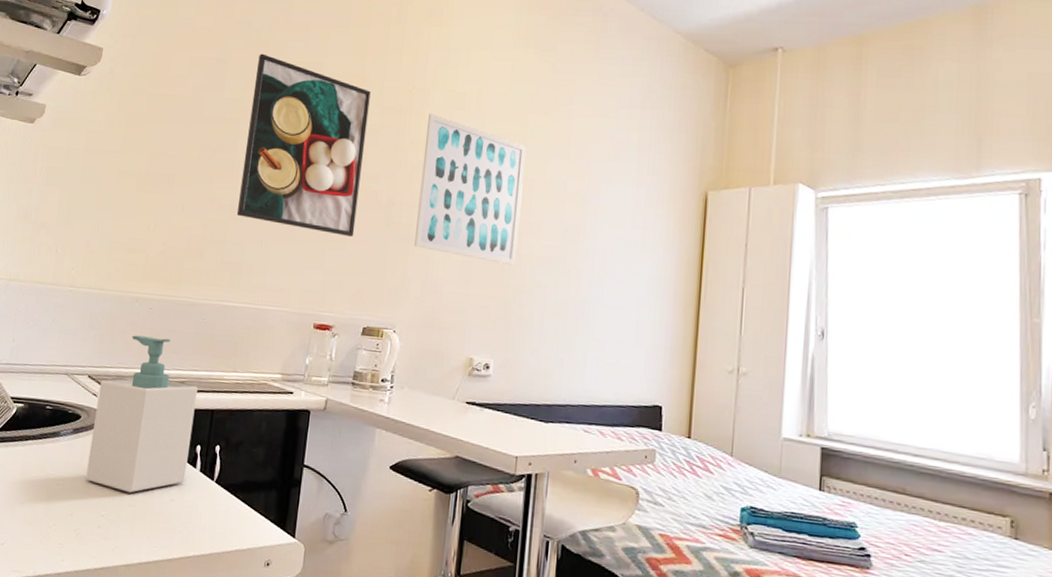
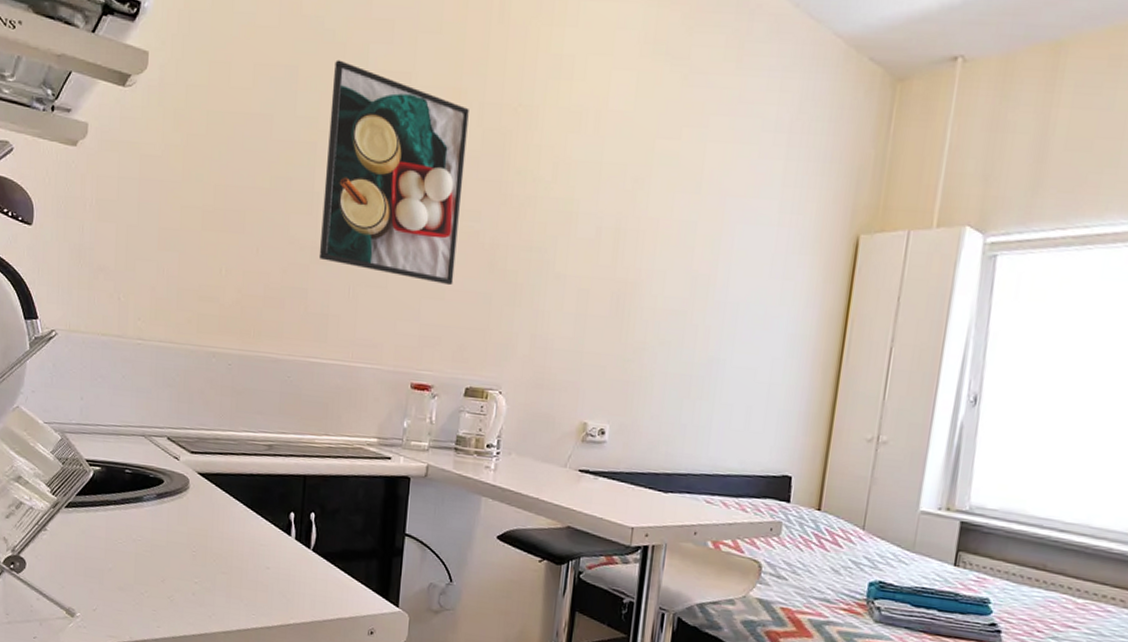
soap bottle: present [86,335,198,493] -> none [175,394,287,561]
wall art: present [415,113,526,266] -> none [522,136,651,320]

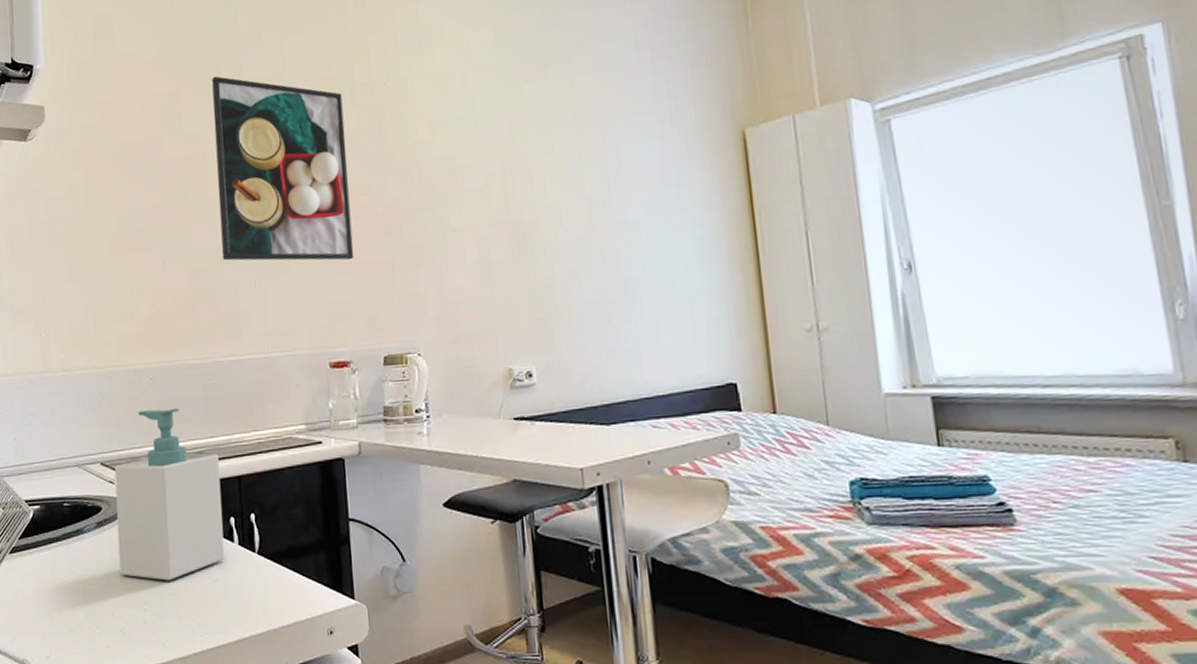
soap bottle: none [175,394,287,561] -> present [114,408,225,581]

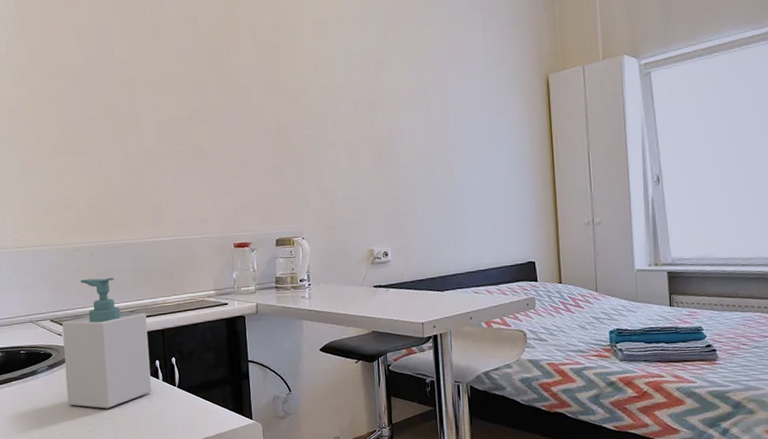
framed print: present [212,76,354,261] -> none [138,14,254,165]

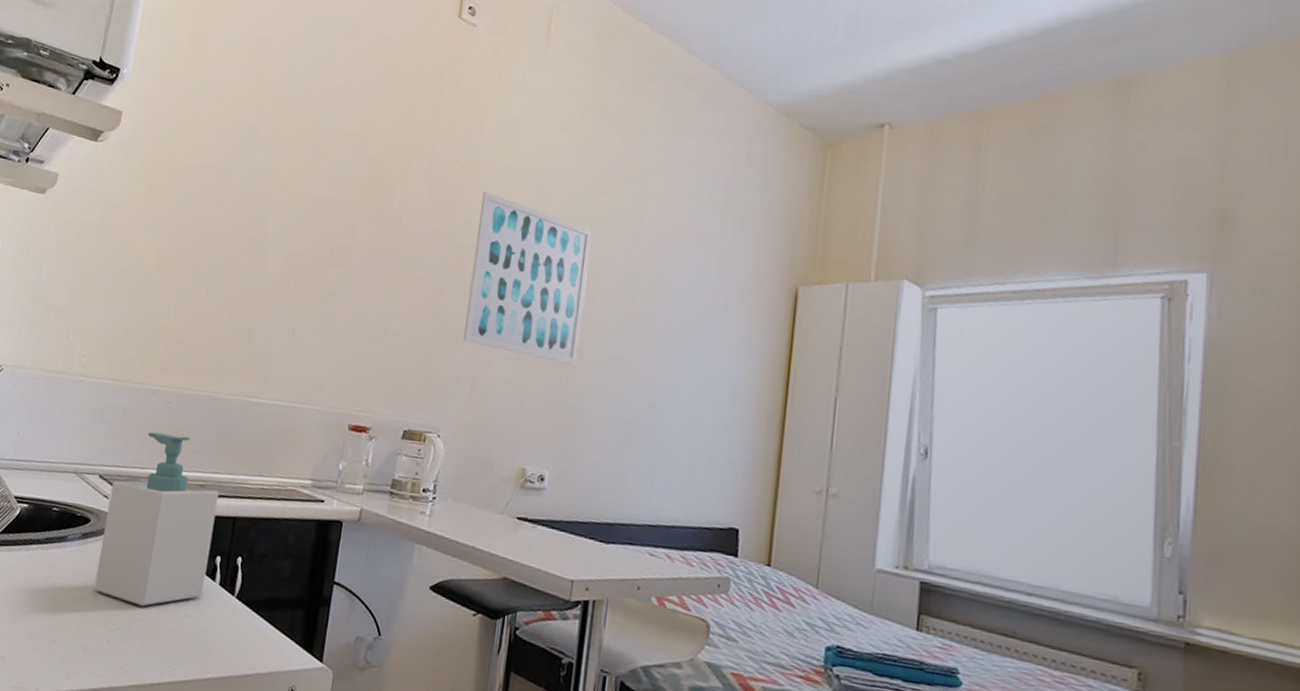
wall art: none [299,44,396,166] -> present [463,190,592,366]

